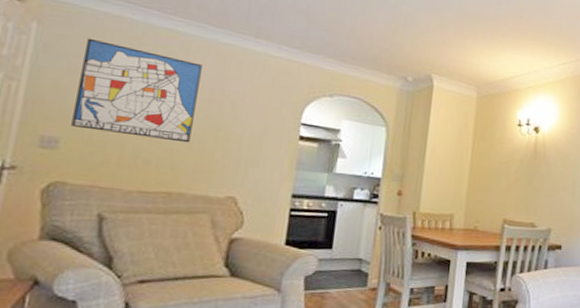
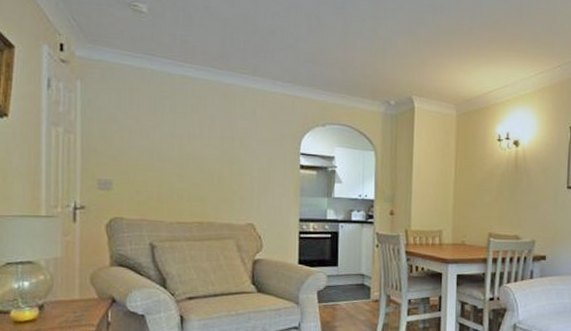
wall art: present [71,38,203,143] -> none [119,90,213,178]

